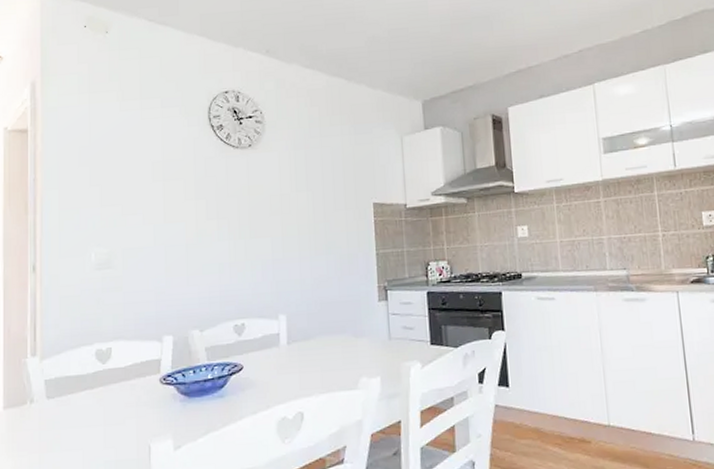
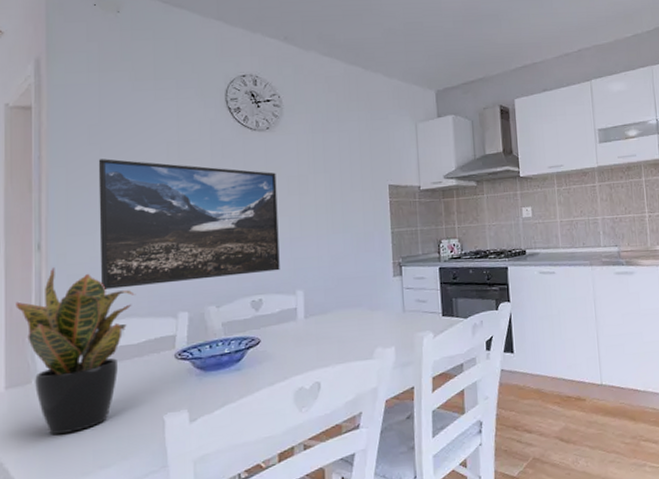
potted plant: none [13,289,123,457] -> present [16,267,136,435]
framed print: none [88,180,263,311] -> present [98,159,280,289]

